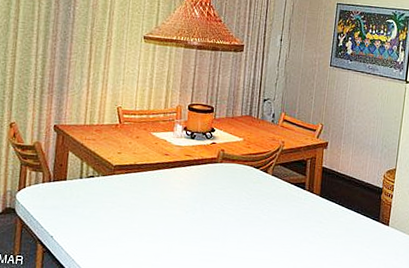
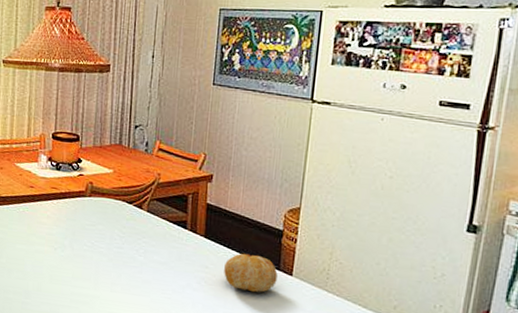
fruit: none [335,208,377,242] -> present [224,253,278,293]

